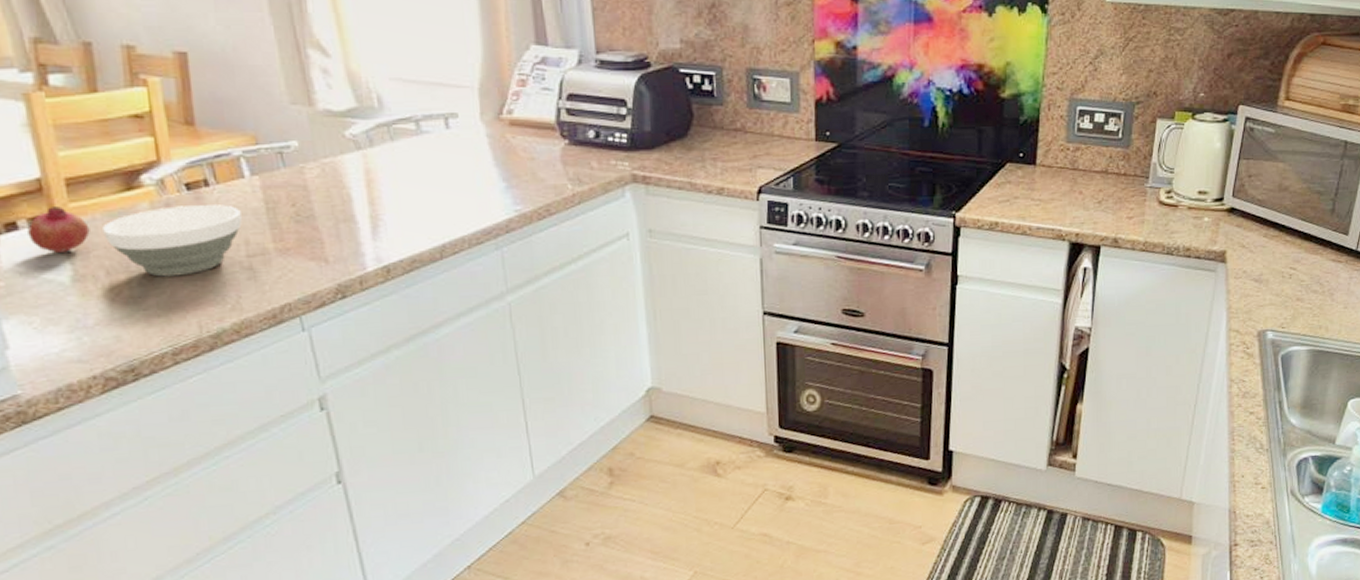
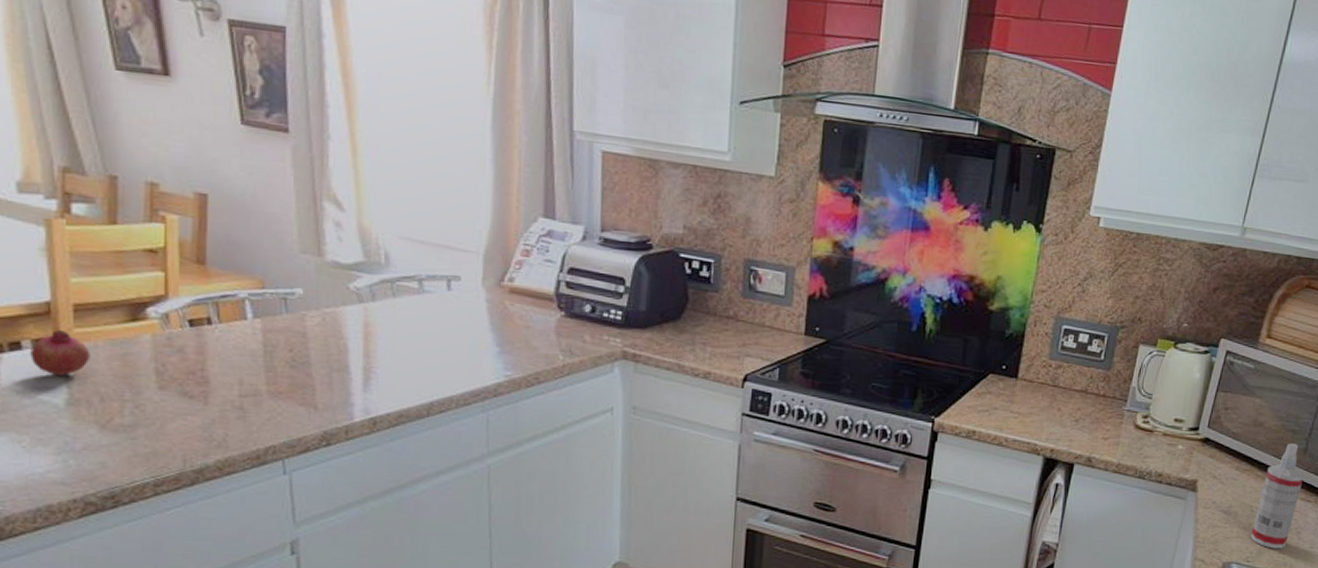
bowl: present [102,205,242,277] -> none [103,341,239,410]
spray bottle: none [1284,205,1333,313] -> present [1251,443,1304,549]

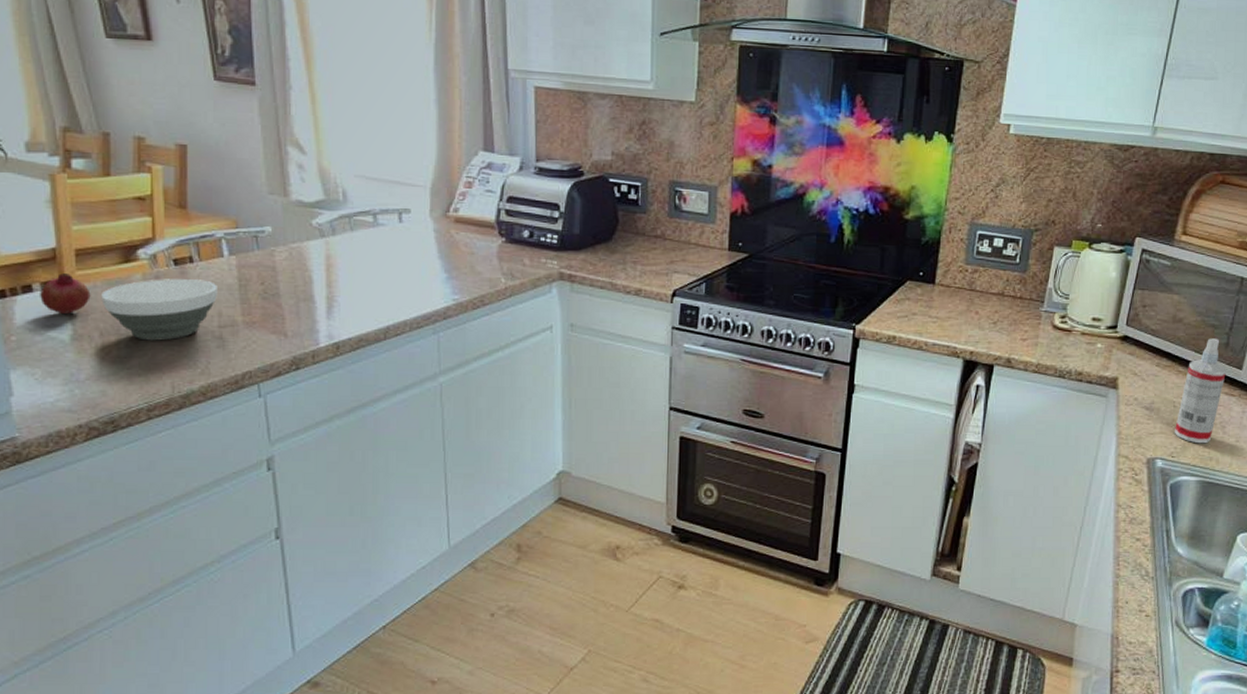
bowl: none [103,341,239,410] -> present [101,279,217,341]

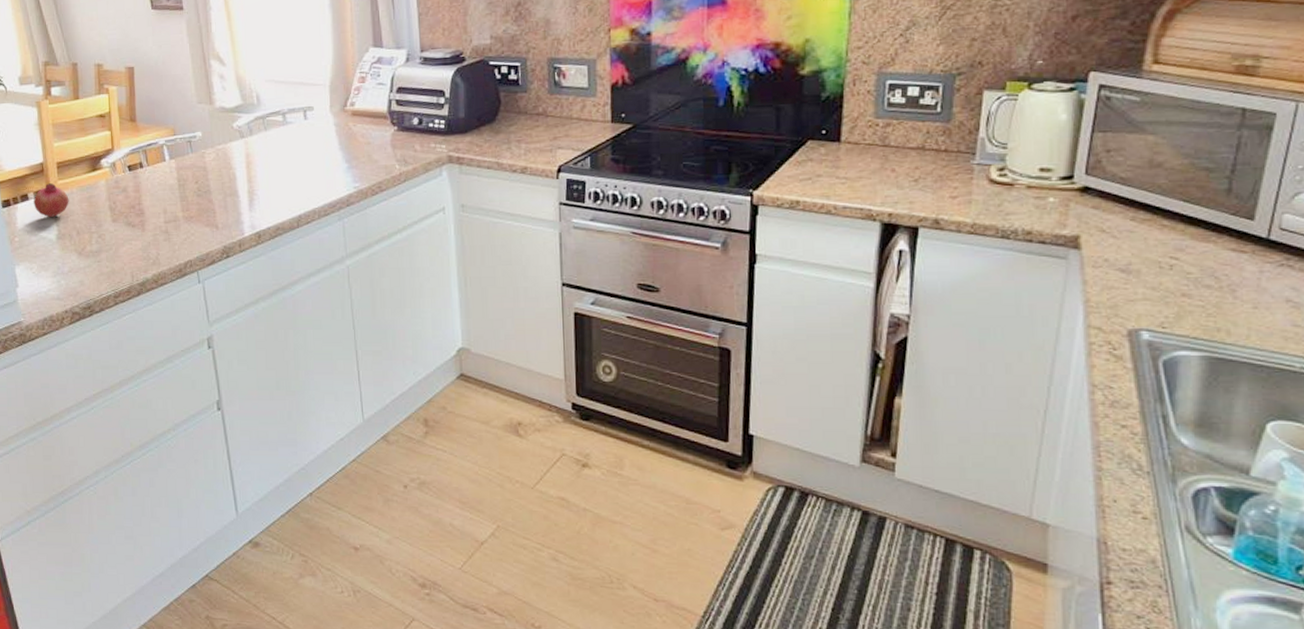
bowl: present [101,279,217,341] -> none [77,182,162,237]
spray bottle: present [1175,338,1226,444] -> none [1163,184,1231,312]

